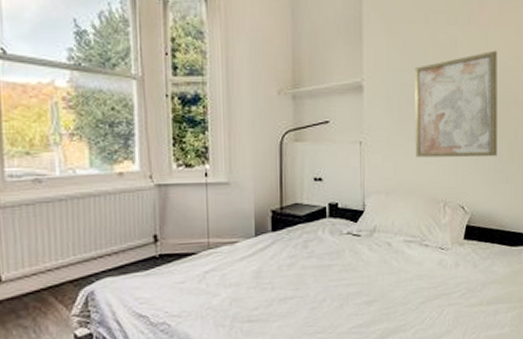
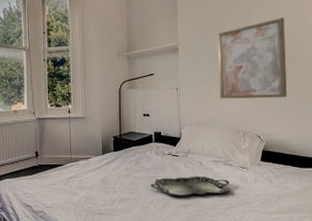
serving tray: none [322,262,426,290] -> present [150,176,230,196]

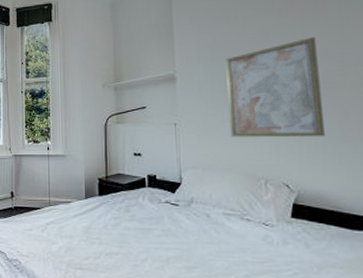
serving tray: present [150,176,230,196] -> none [143,231,249,256]

